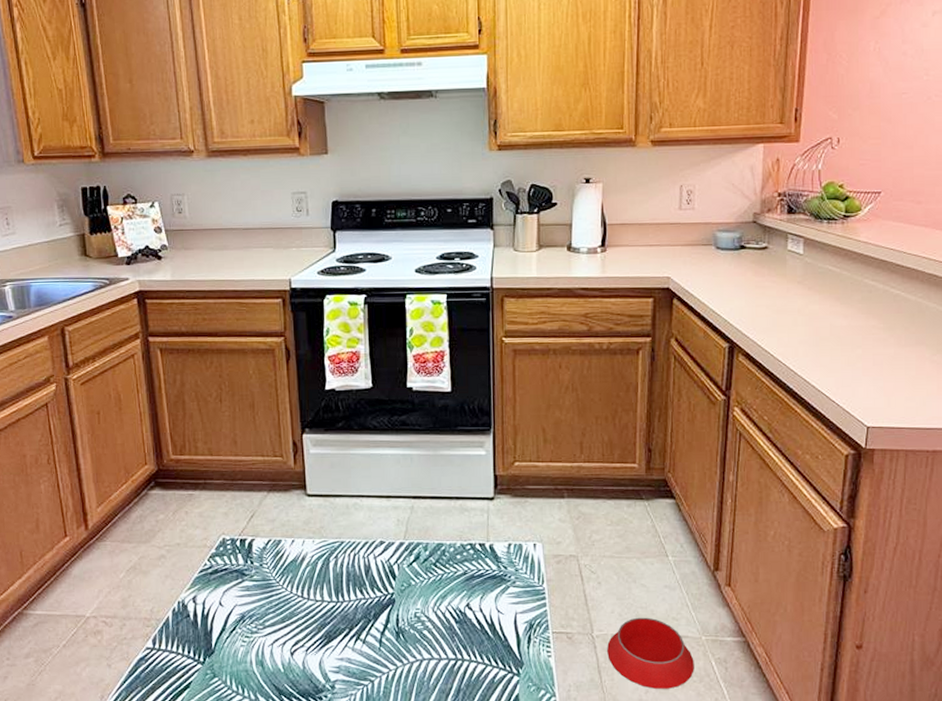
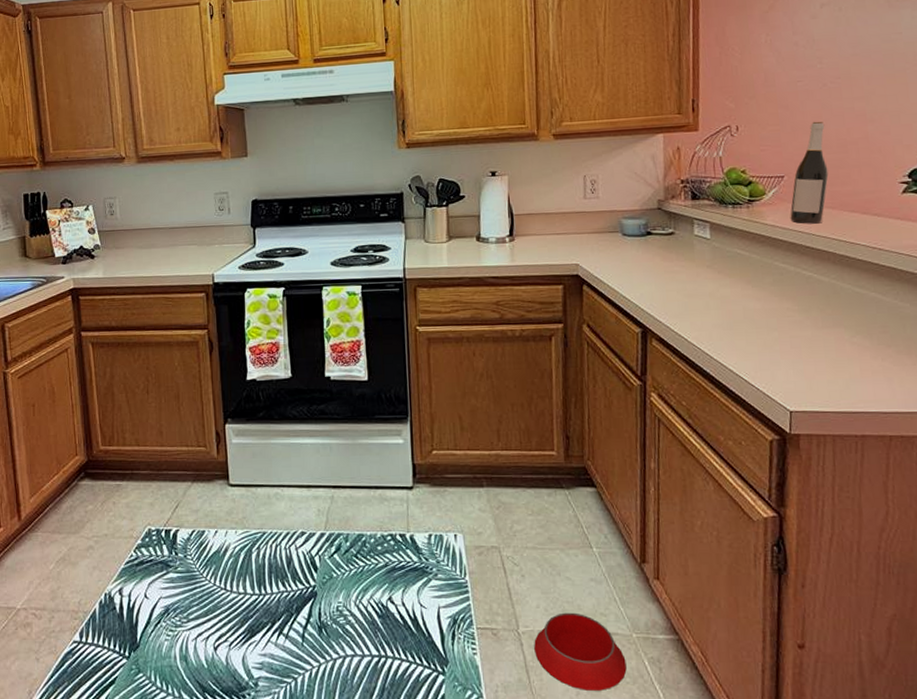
wine bottle: none [883,136,926,242] -> present [790,121,829,224]

